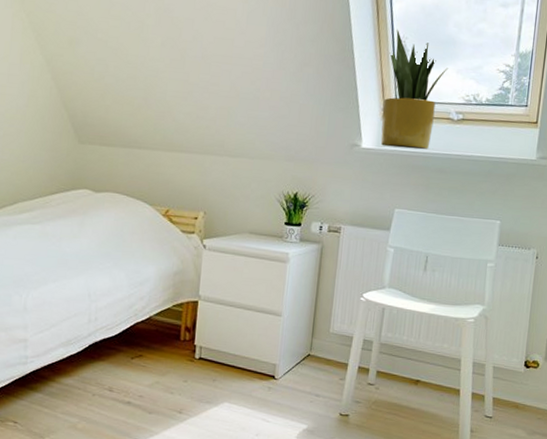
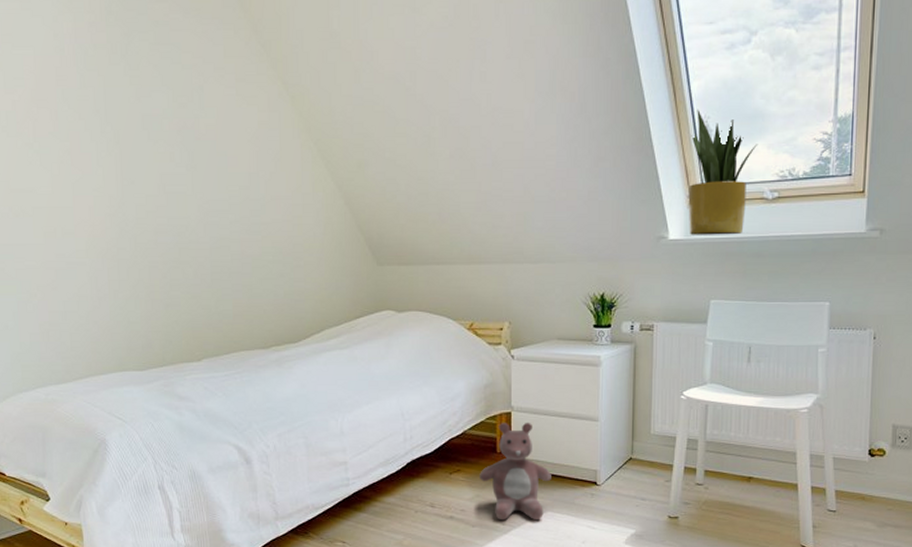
stuffed animal: none [161,310,232,411] -> present [480,422,551,521]

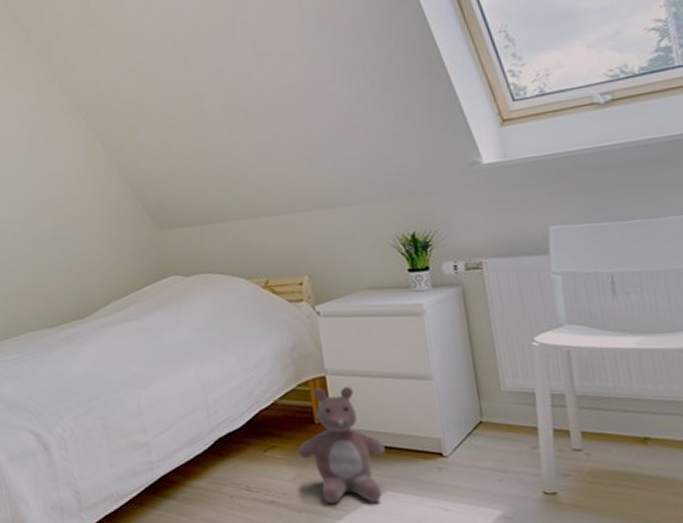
planter: present [688,109,758,235] -> none [489,19,576,156]

